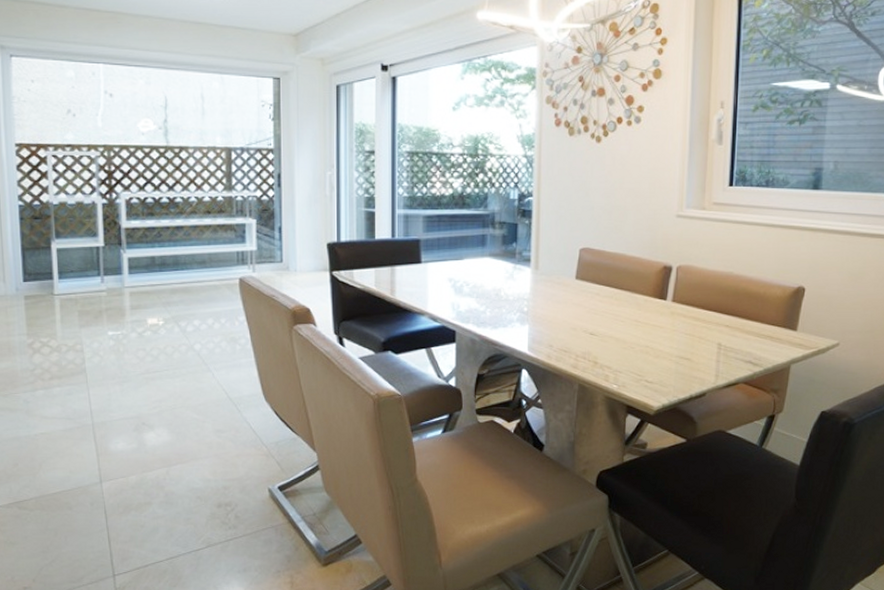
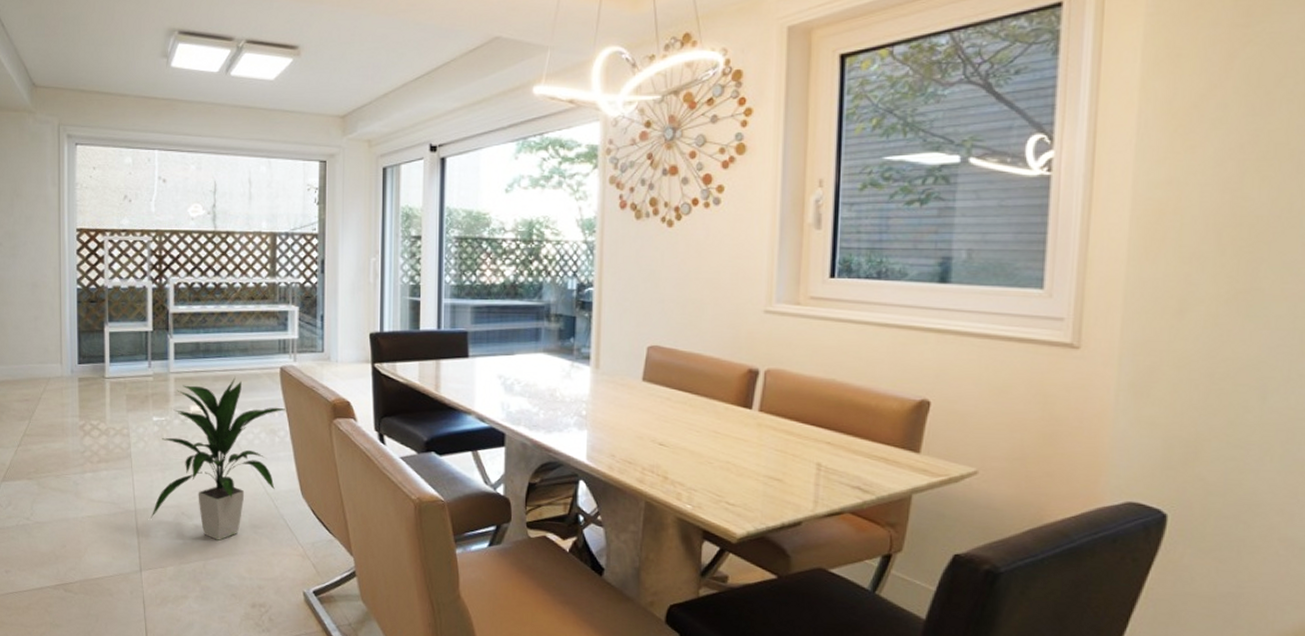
indoor plant: none [109,288,247,447] -> present [151,376,286,541]

